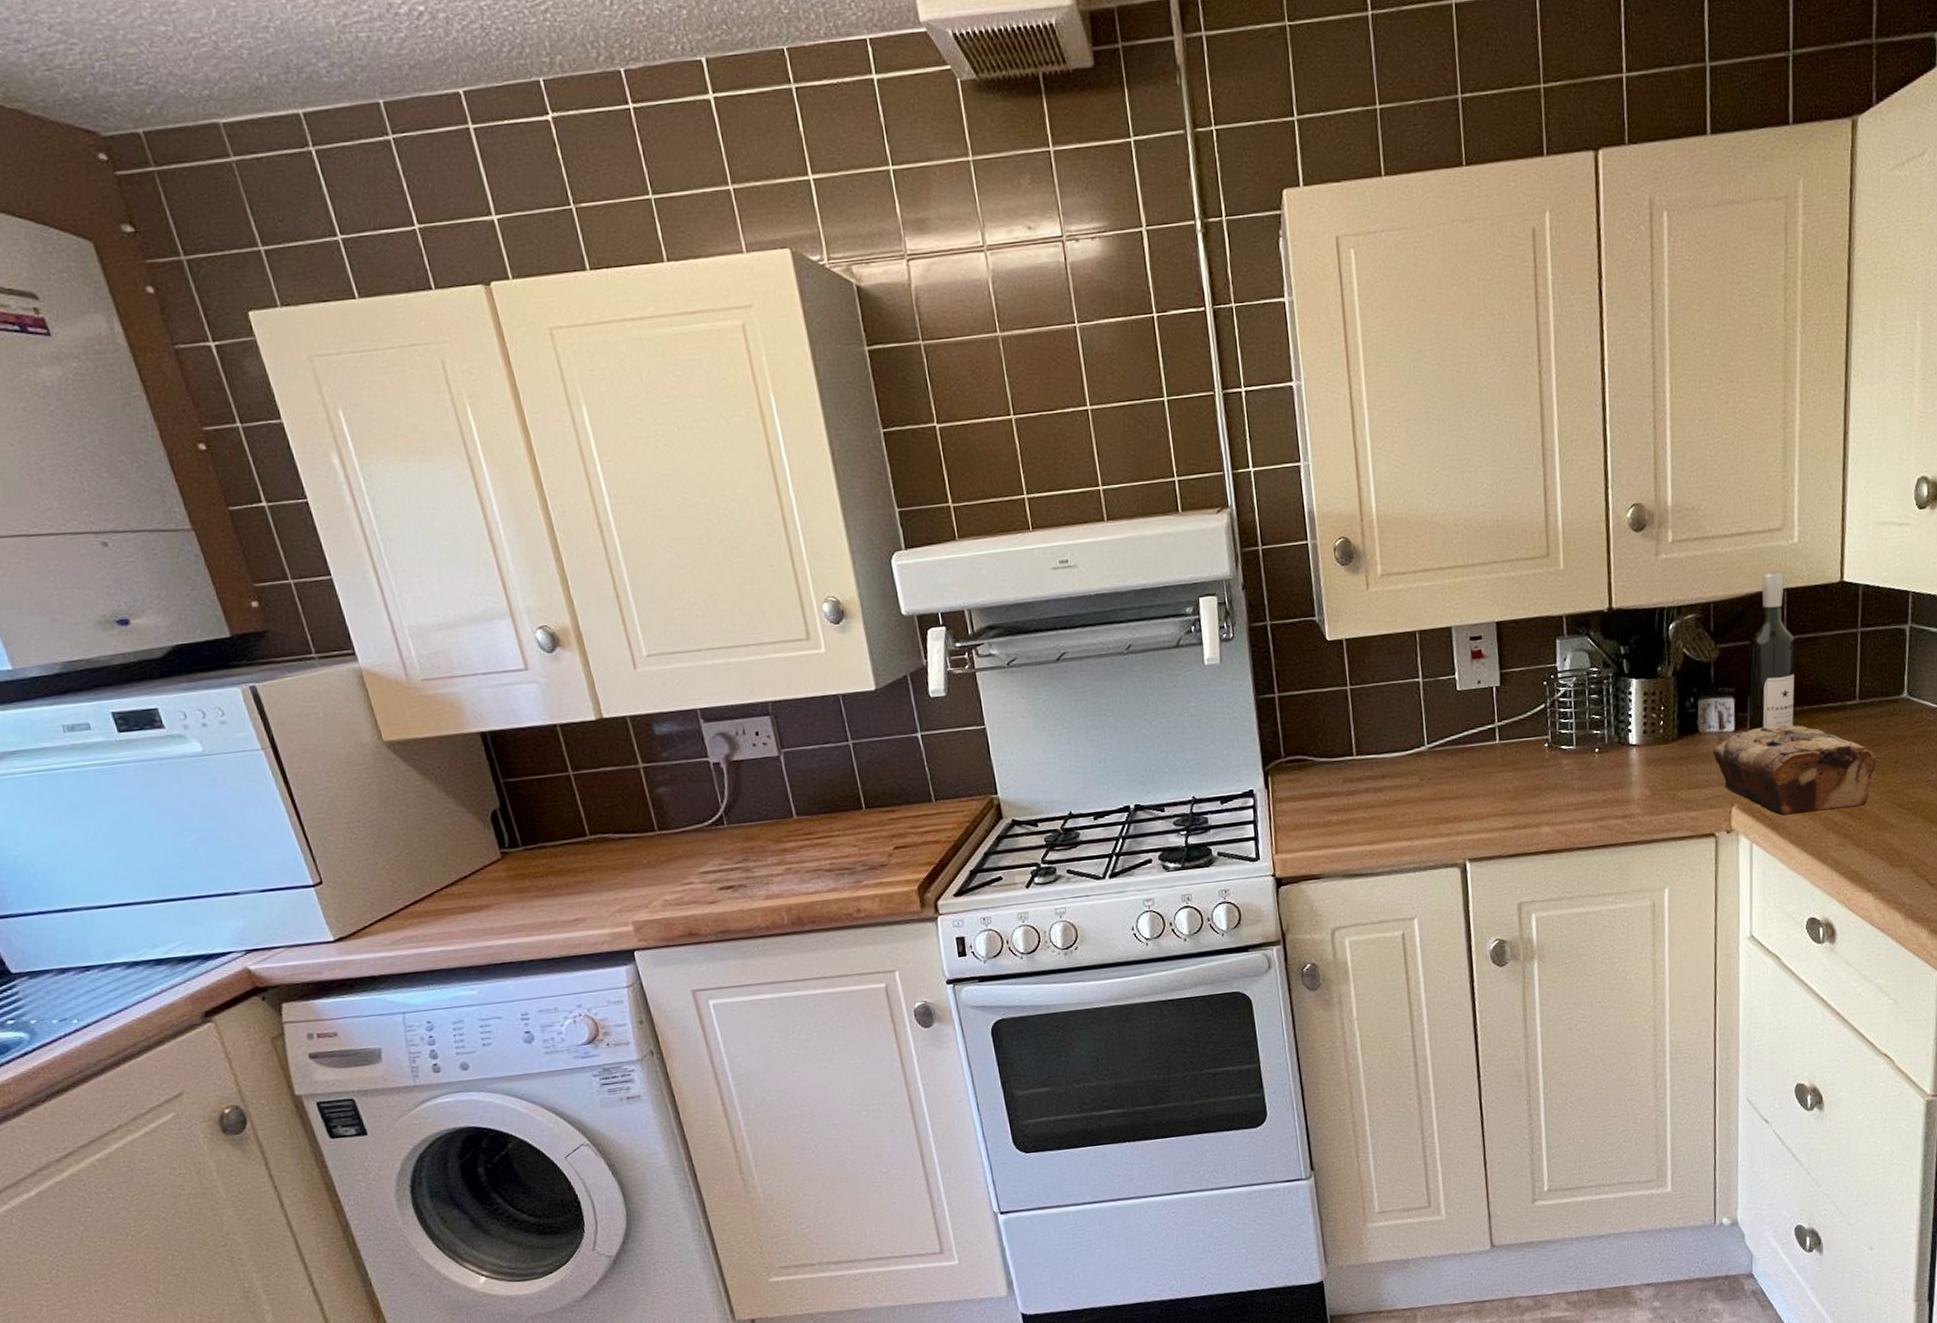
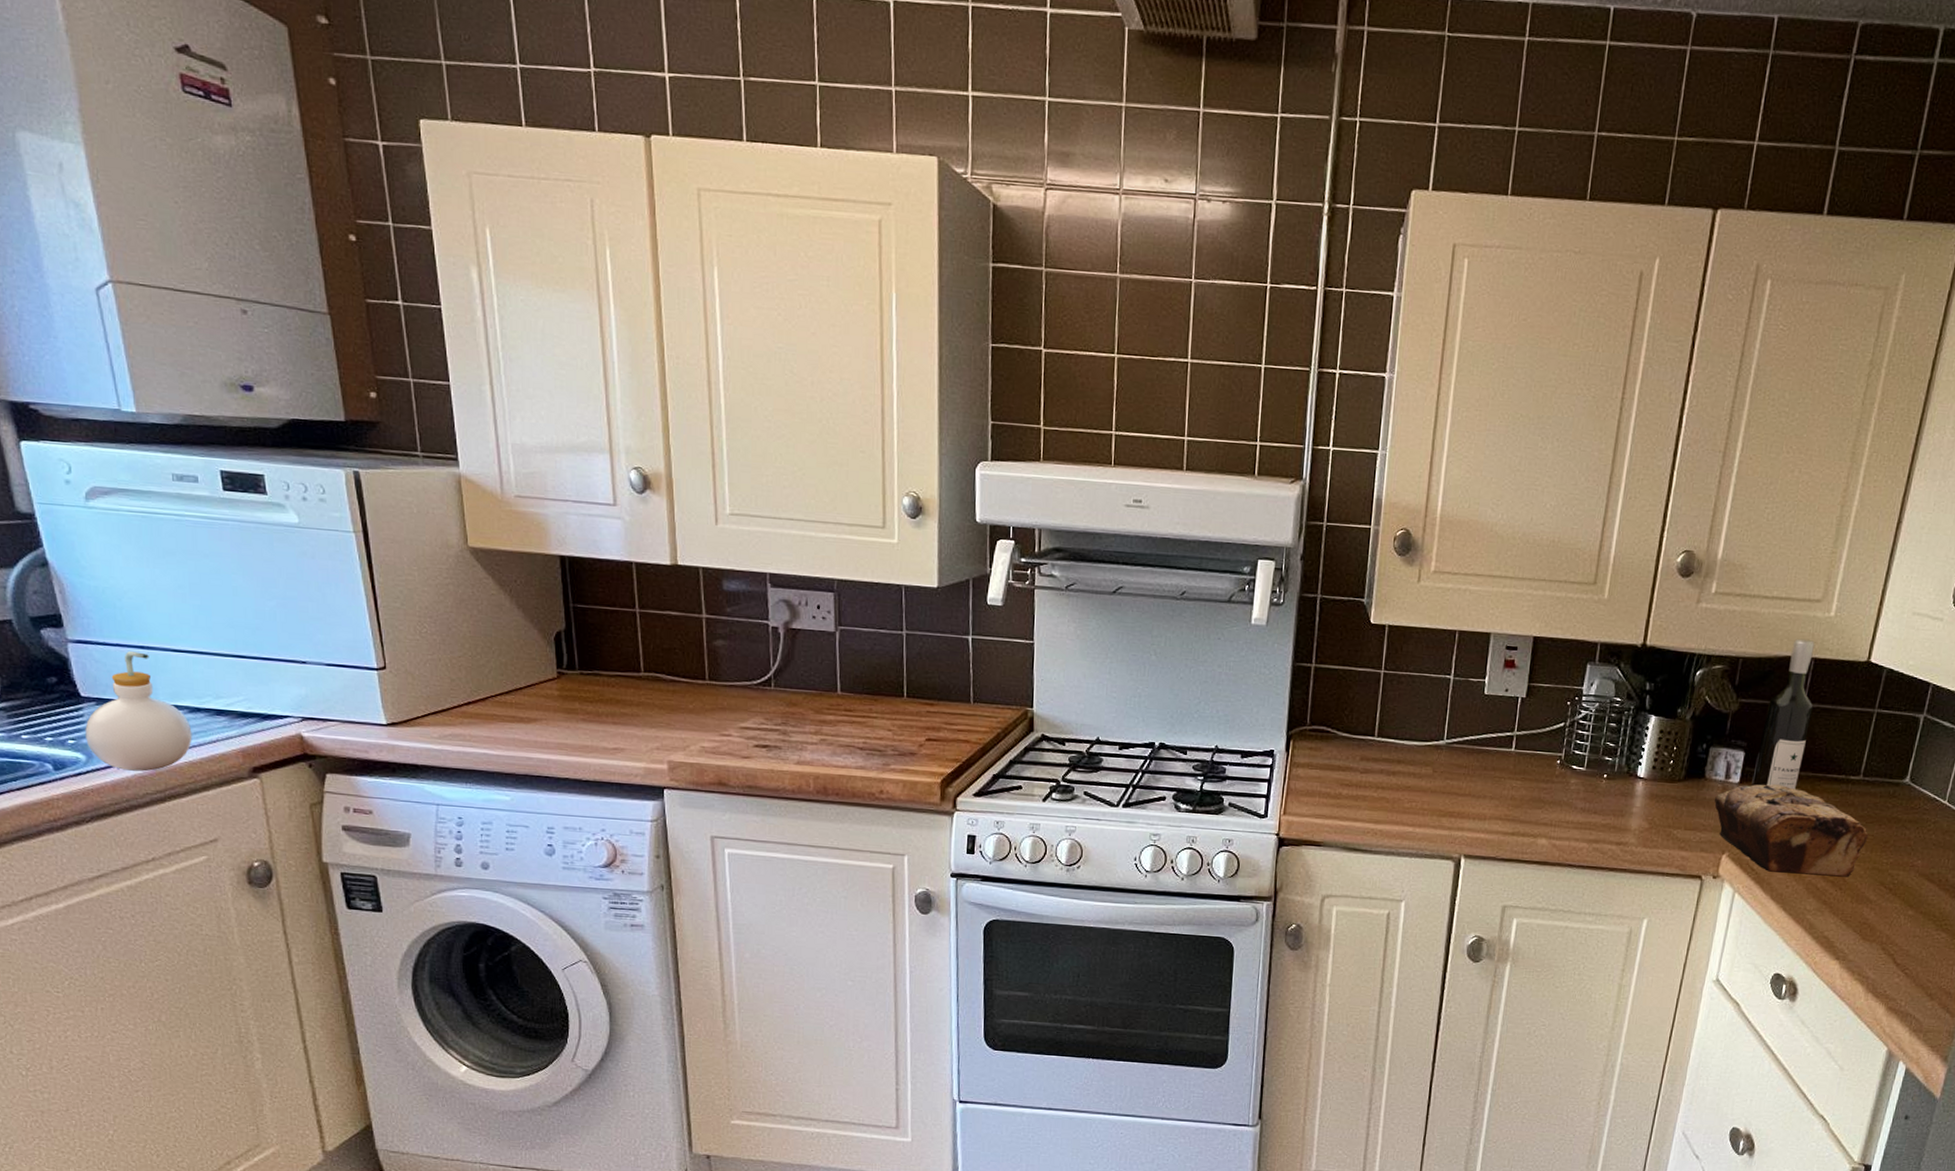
soap dispenser: none [22,916,137,1041] -> present [85,650,193,772]

